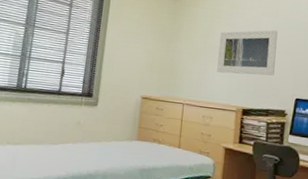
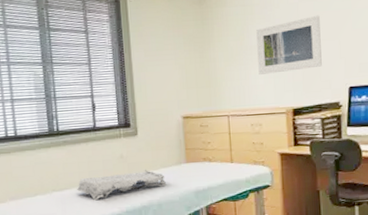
stone plaque: none [29,137,116,160] -> present [76,170,167,200]

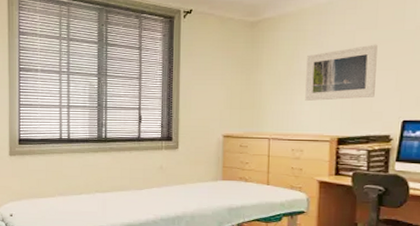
stone plaque: present [76,170,167,200] -> none [117,182,202,205]

